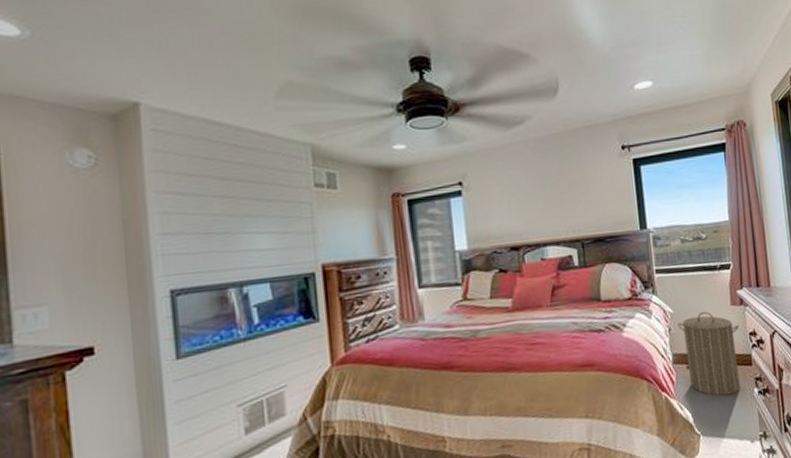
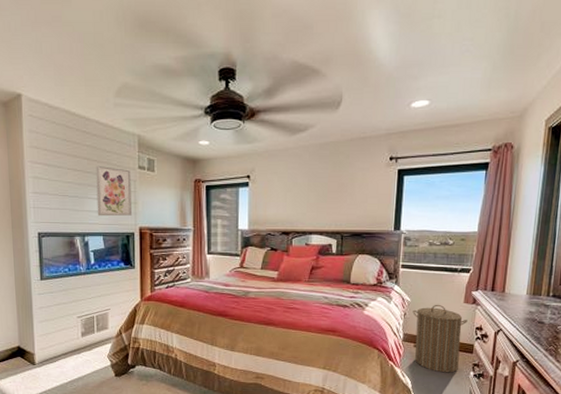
wall art: none [254,187,309,256] -> present [96,165,131,217]

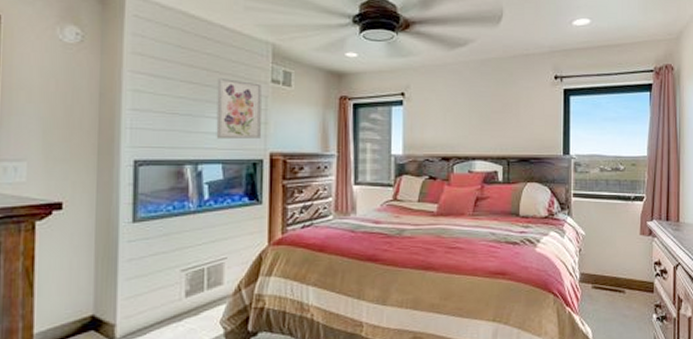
laundry hamper: present [413,304,468,373] -> none [588,237,645,318]

